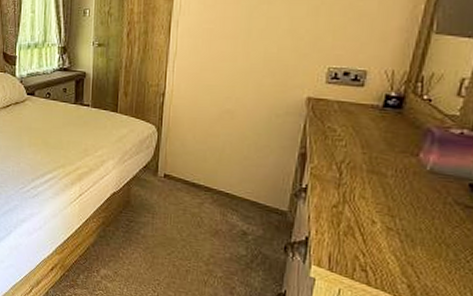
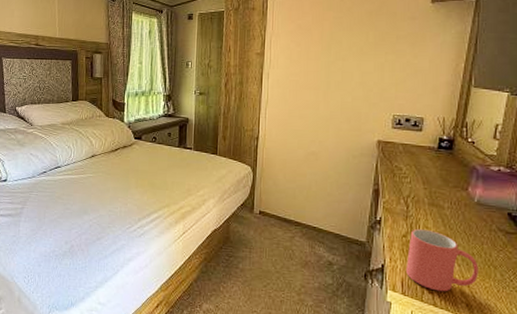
mug: none [335,198,427,271] -> present [406,228,479,292]

